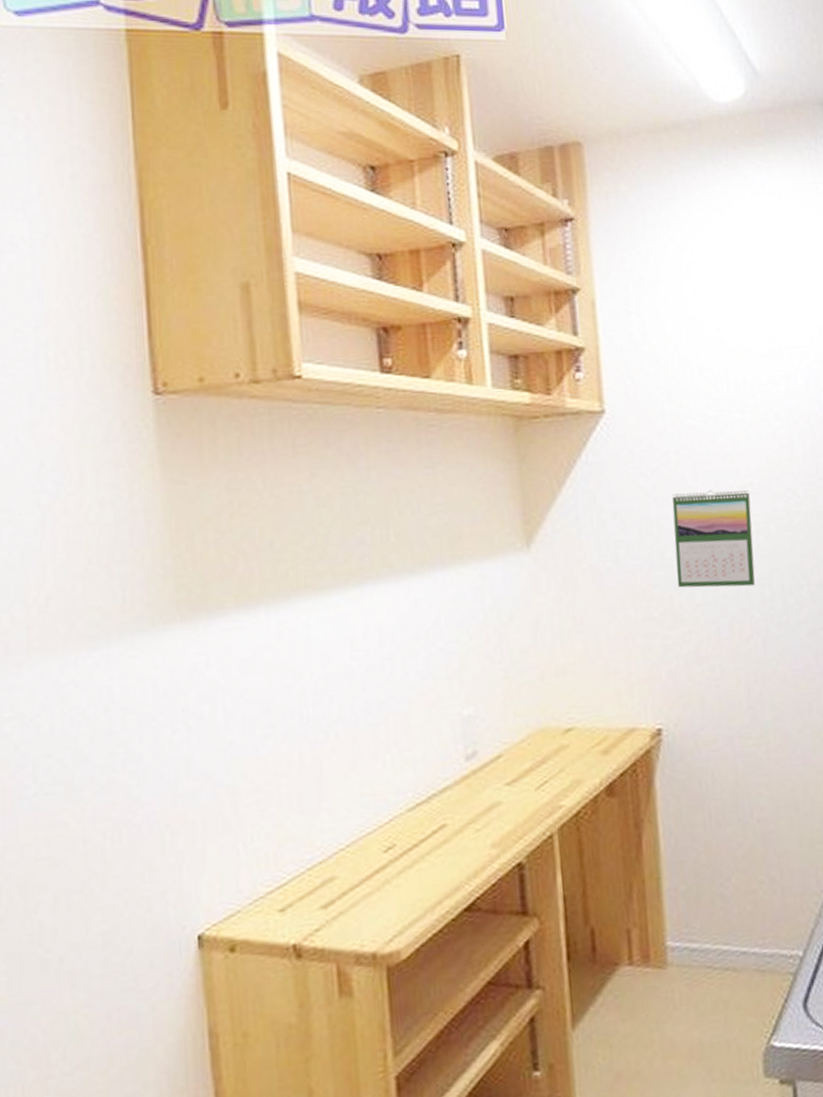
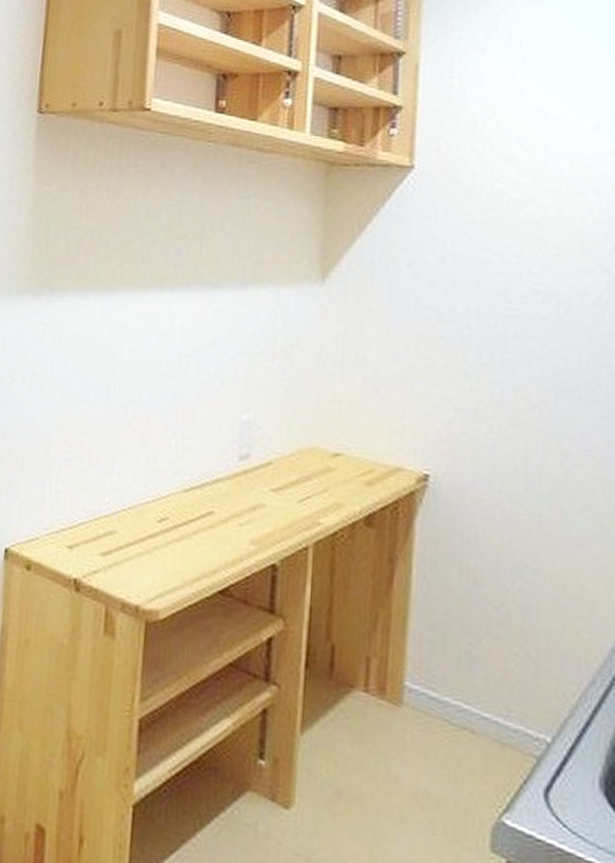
calendar: present [671,490,756,588] -> none [464,253,555,356]

